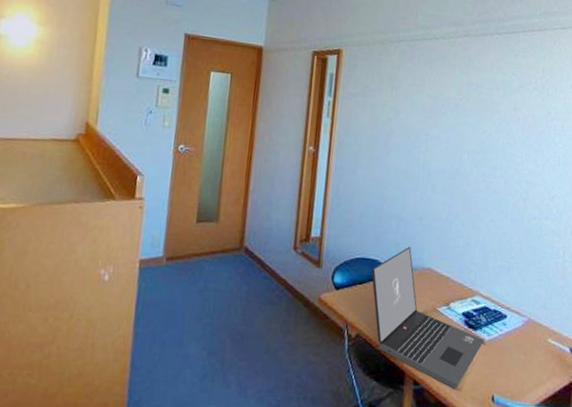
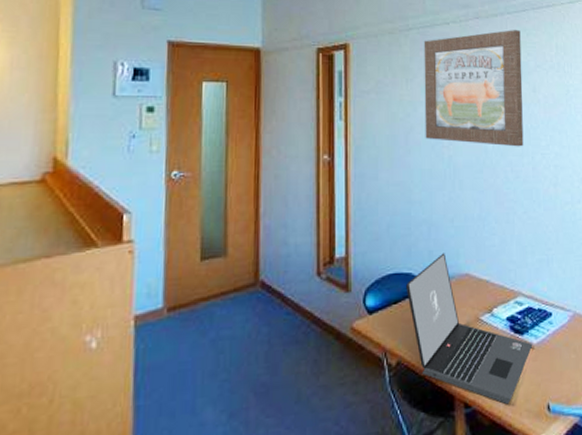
wall art: none [404,49,508,161] -> present [423,30,524,147]

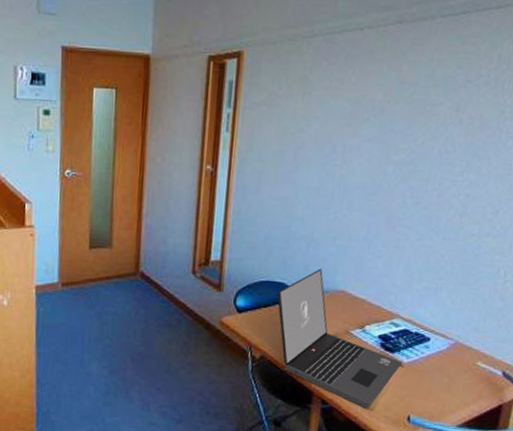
wall art: present [423,30,524,147] -> none [316,37,454,172]

